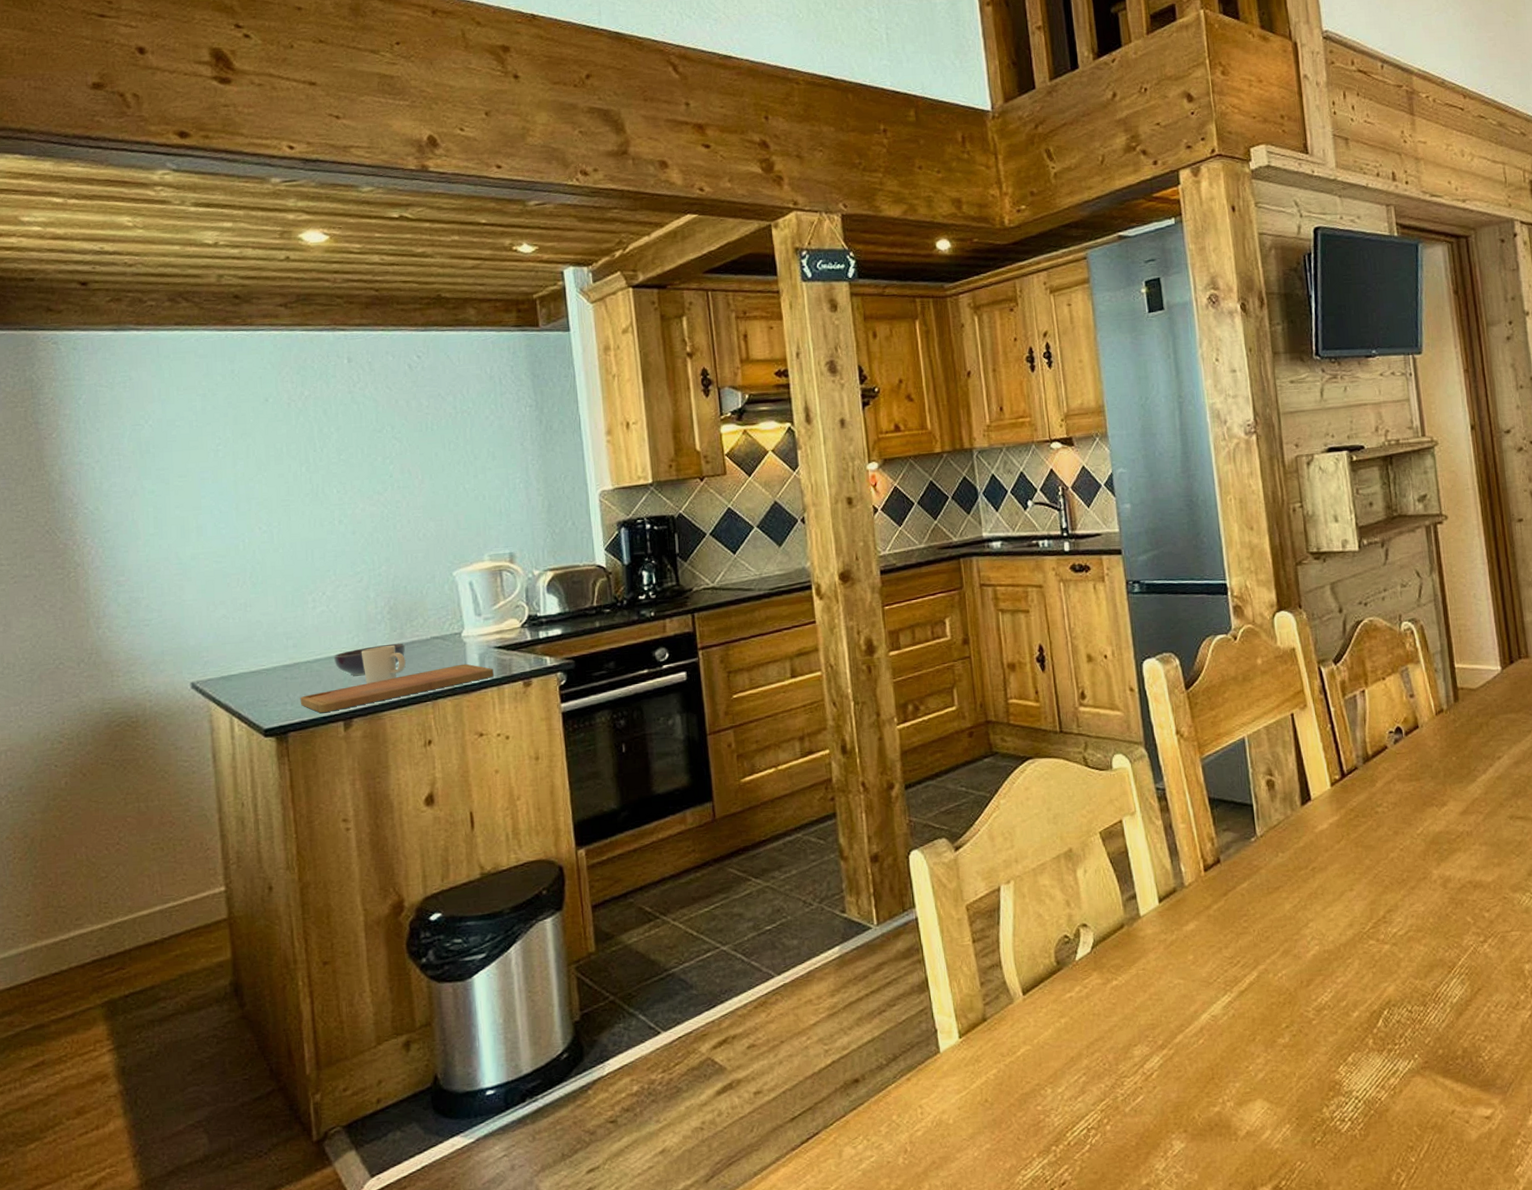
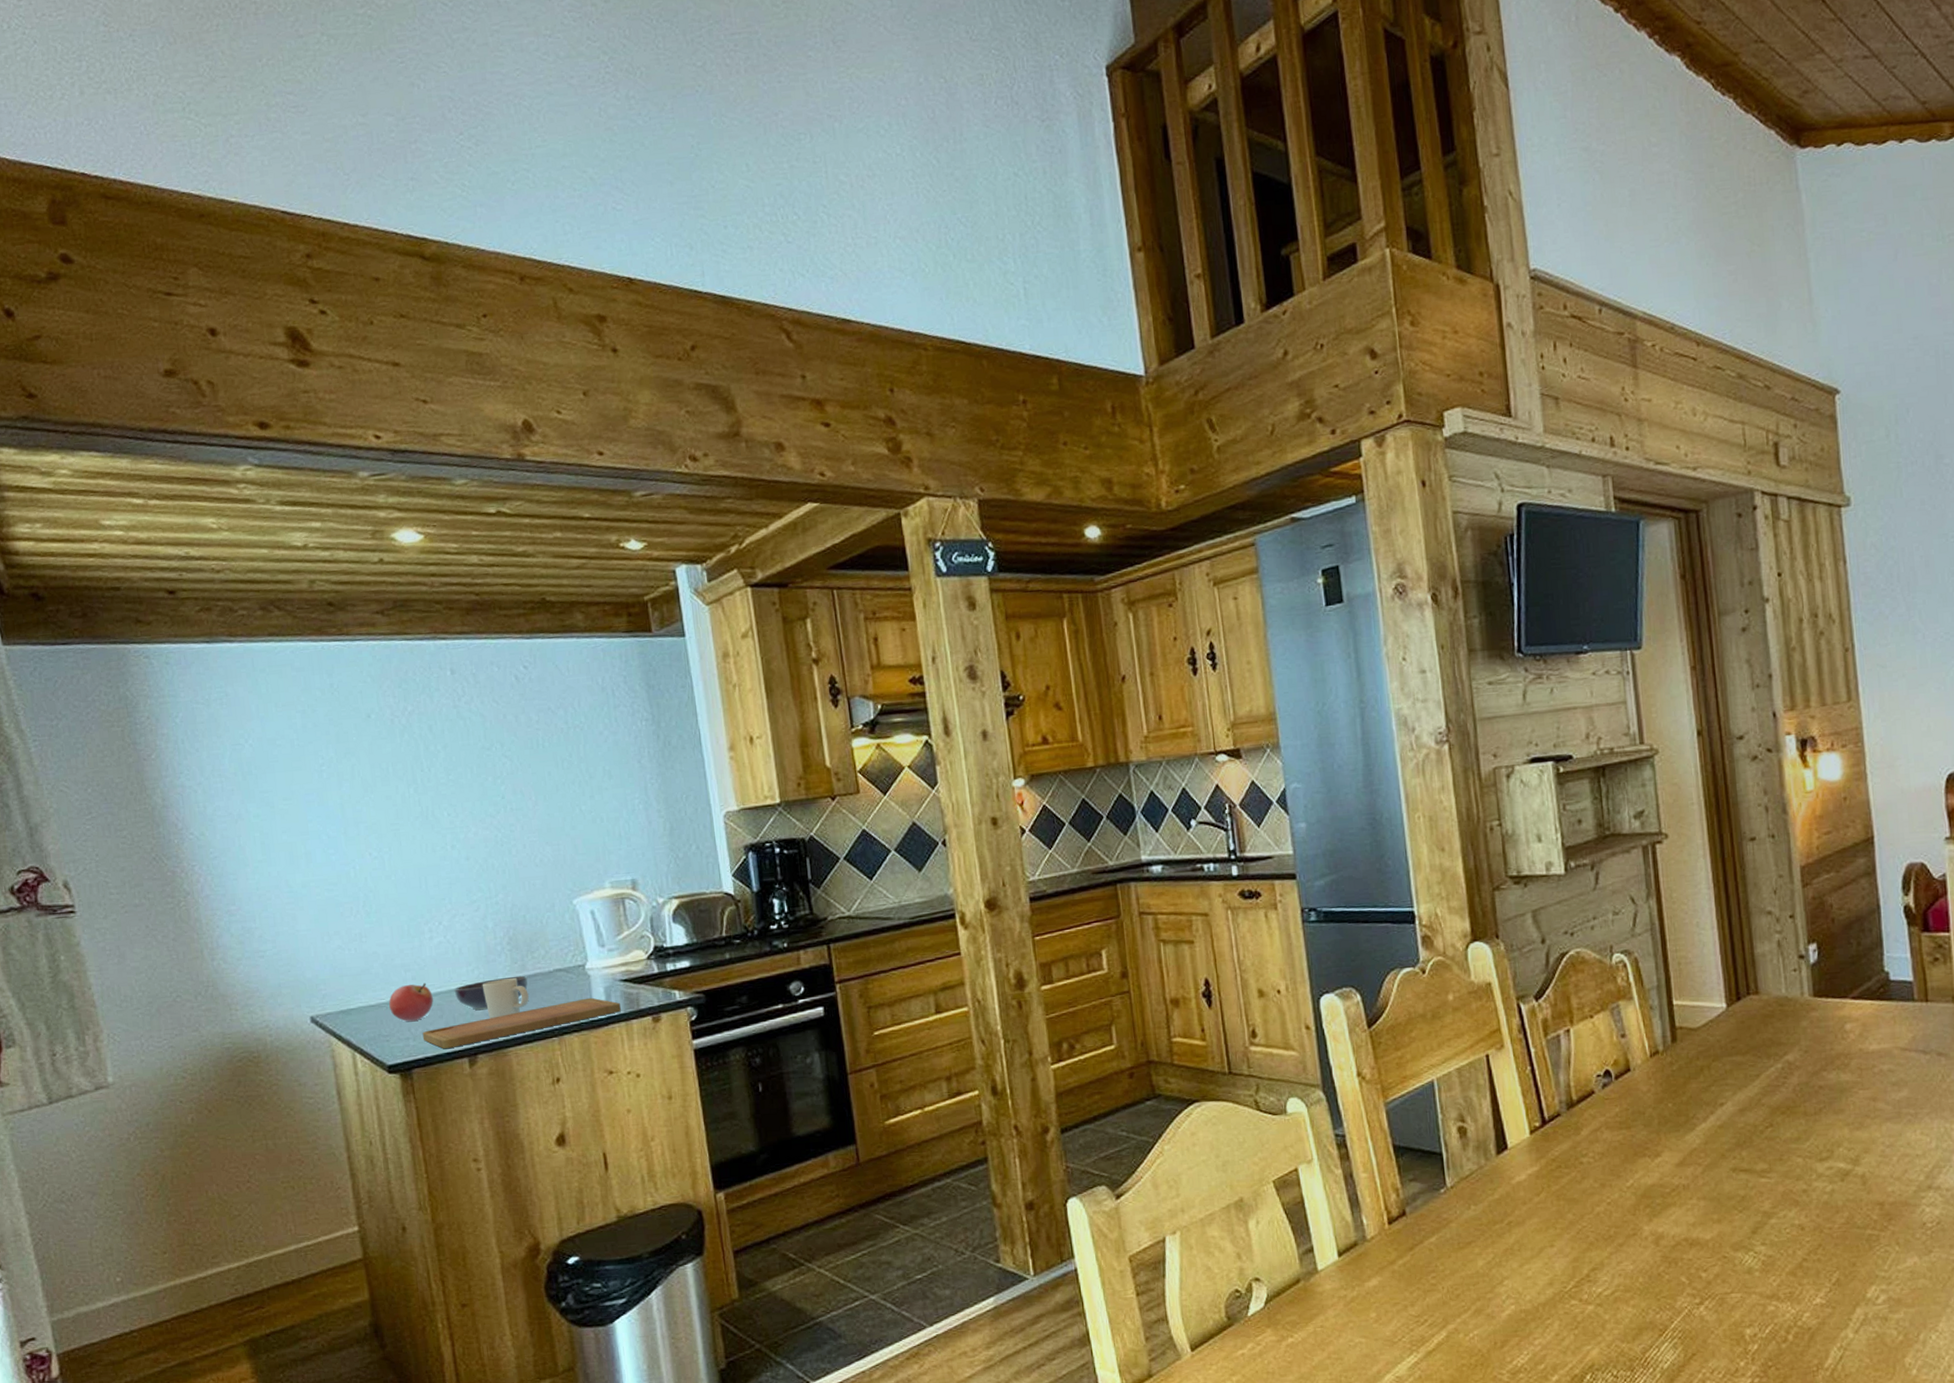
fruit: none [269,650,313,687] -> present [389,982,434,1022]

